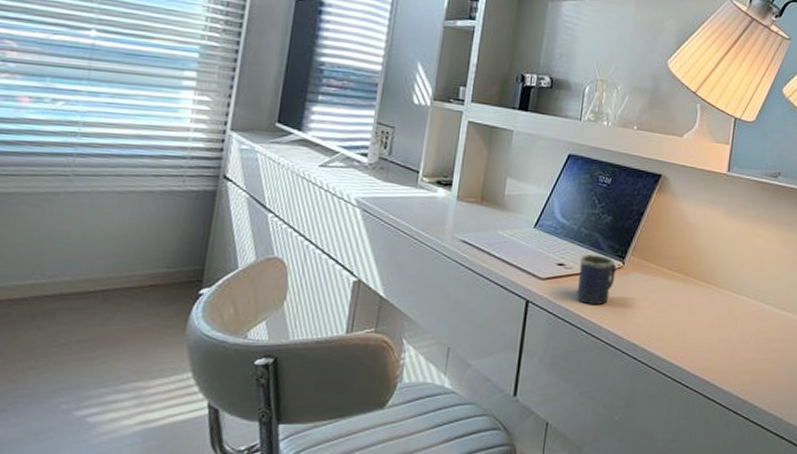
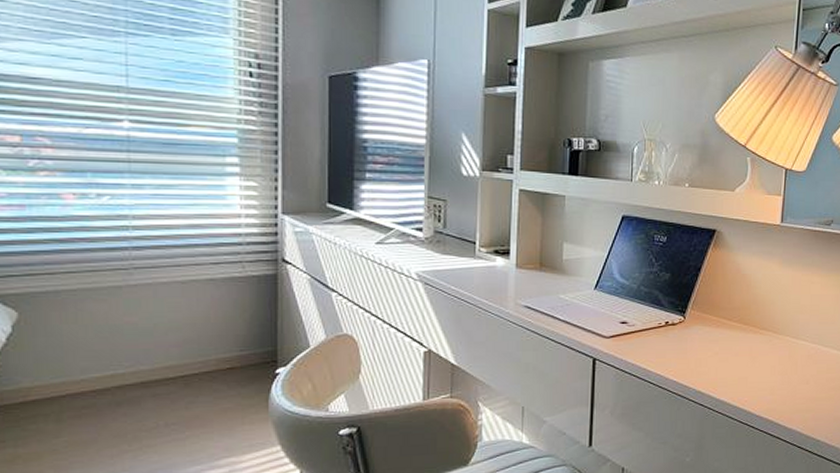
mug: present [576,254,616,305] -> none [641,311,678,358]

